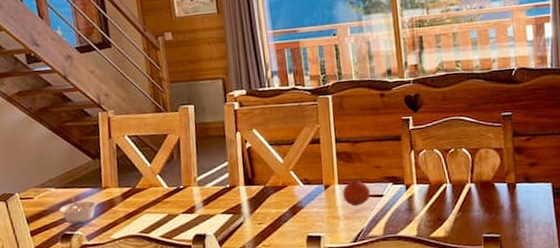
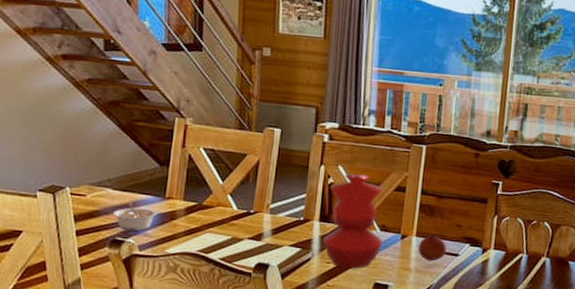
vase: none [248,133,307,227] -> present [323,173,383,269]

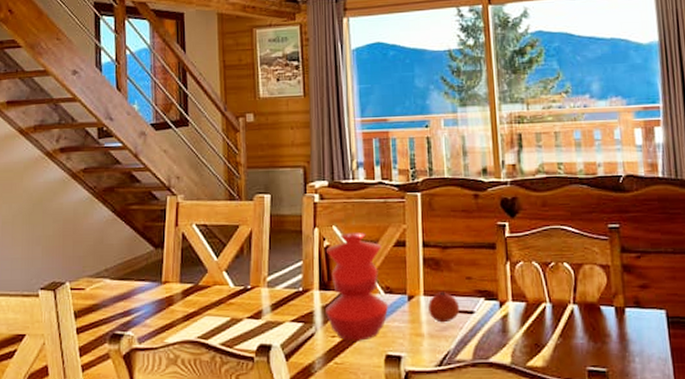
legume: present [112,202,157,231] -> none [111,291,154,322]

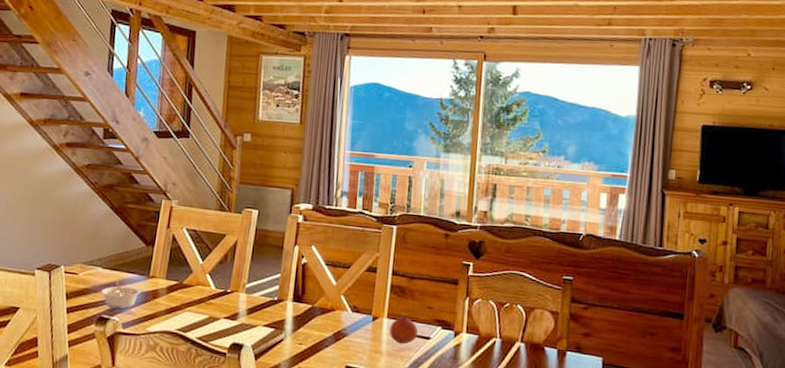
legume: none [111,291,154,322] -> present [100,281,141,309]
vase: present [325,231,388,341] -> none [296,253,354,351]

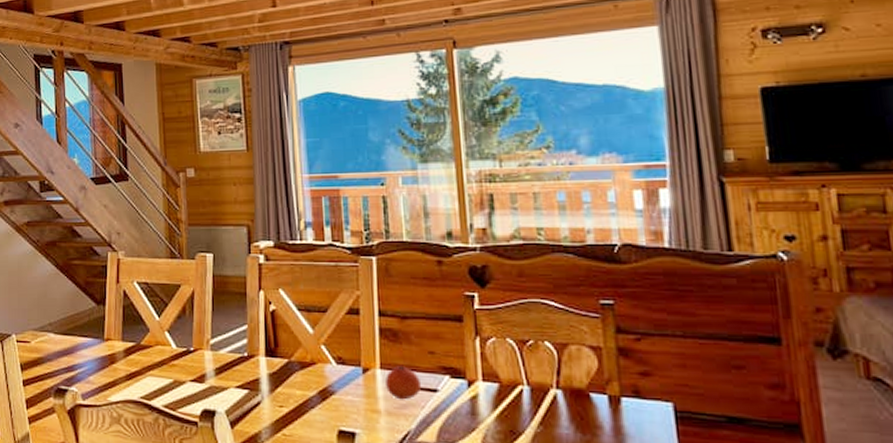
legume: present [100,281,141,309] -> none [55,346,97,378]

